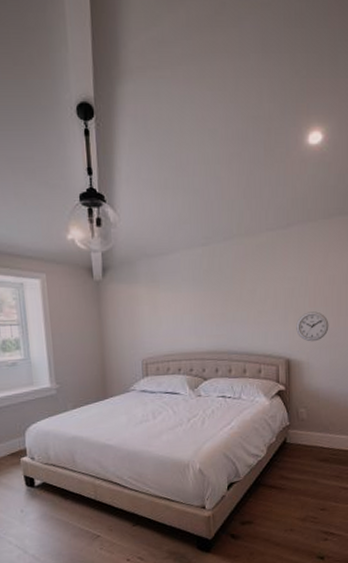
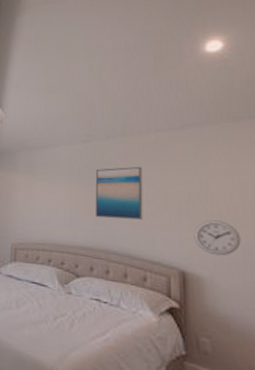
wall art: none [215,267,257,322] -> present [95,166,143,220]

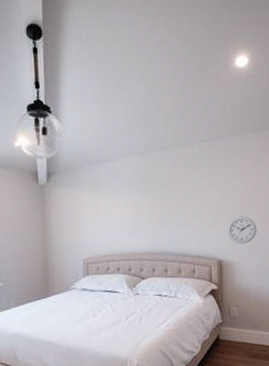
wall art: present [95,166,143,220] -> none [152,175,191,225]

